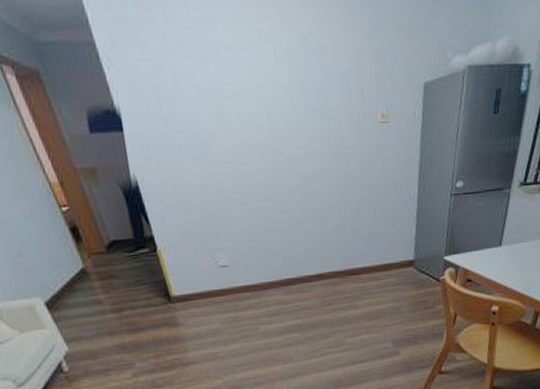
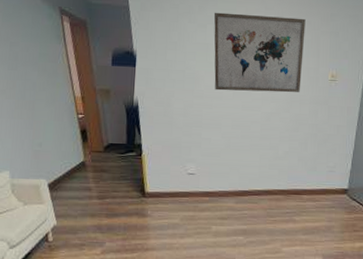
wall art: none [215,37,345,153] -> present [213,12,306,93]

